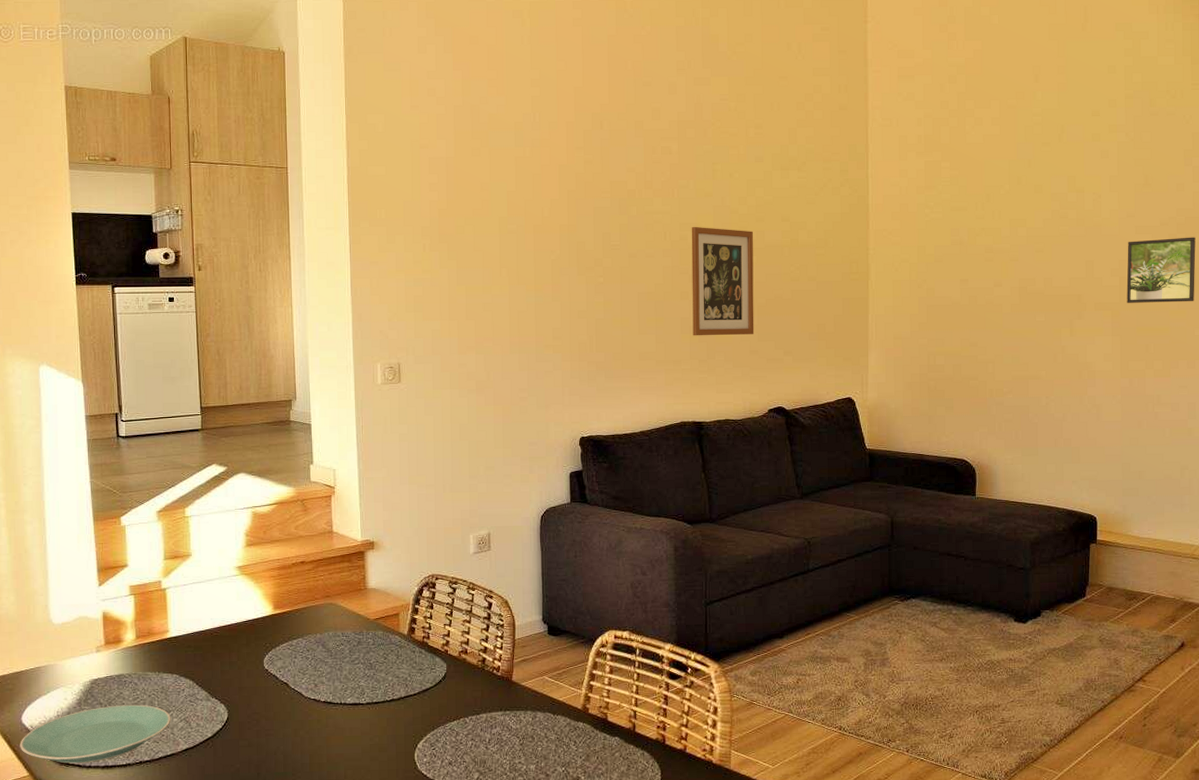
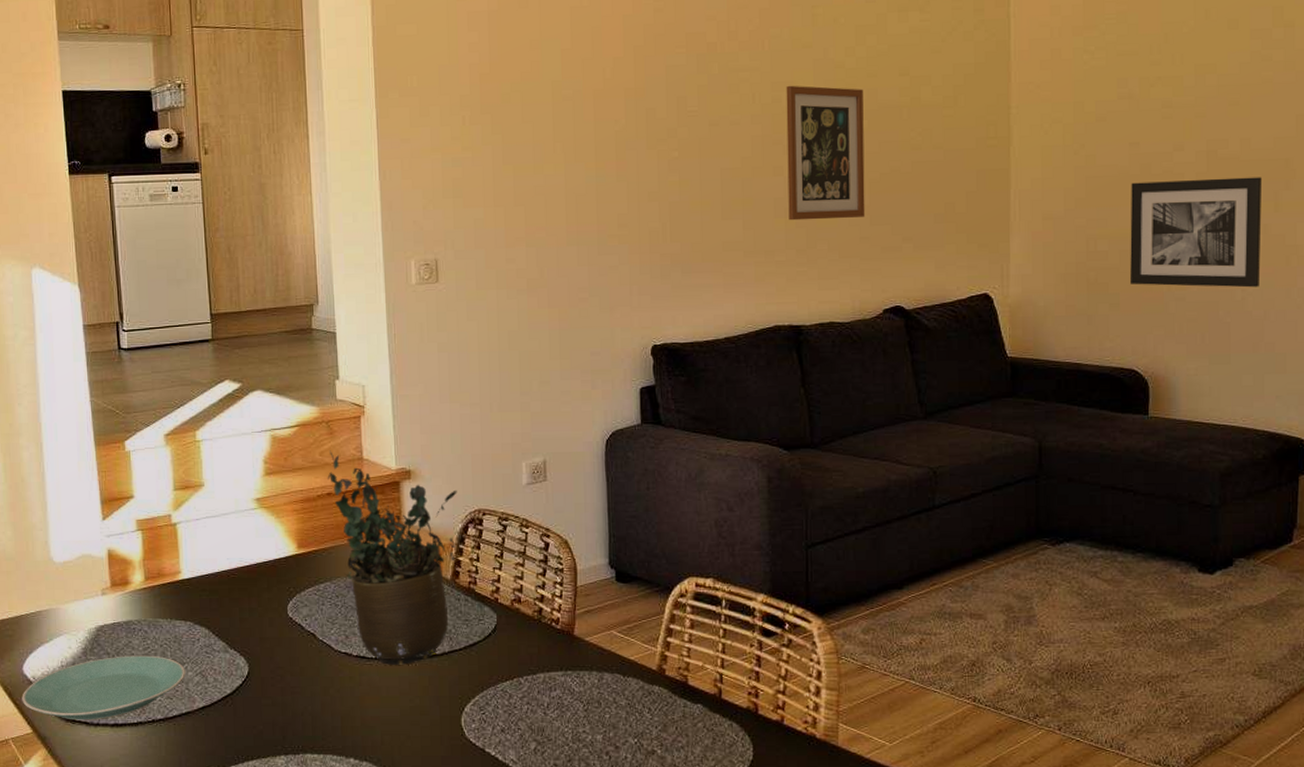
potted plant: none [301,525,414,709] -> present [327,450,457,665]
wall art: none [961,308,1061,395] -> present [1130,177,1263,288]

